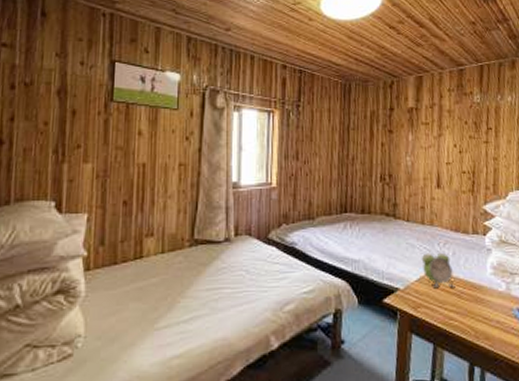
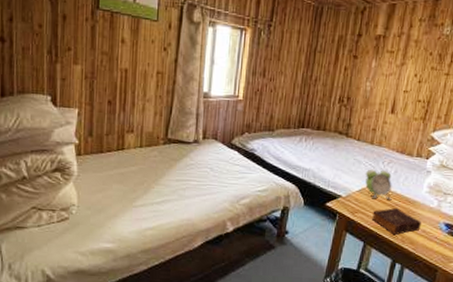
book: none [436,297,494,330] -> present [371,208,421,235]

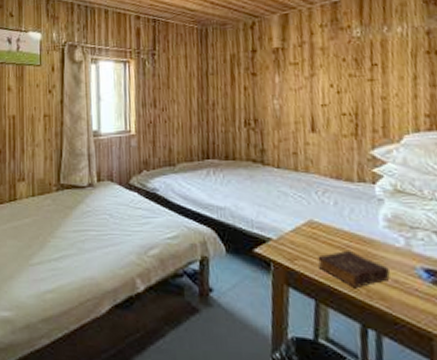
alarm clock: present [365,166,392,199] -> none [296,198,339,239]

